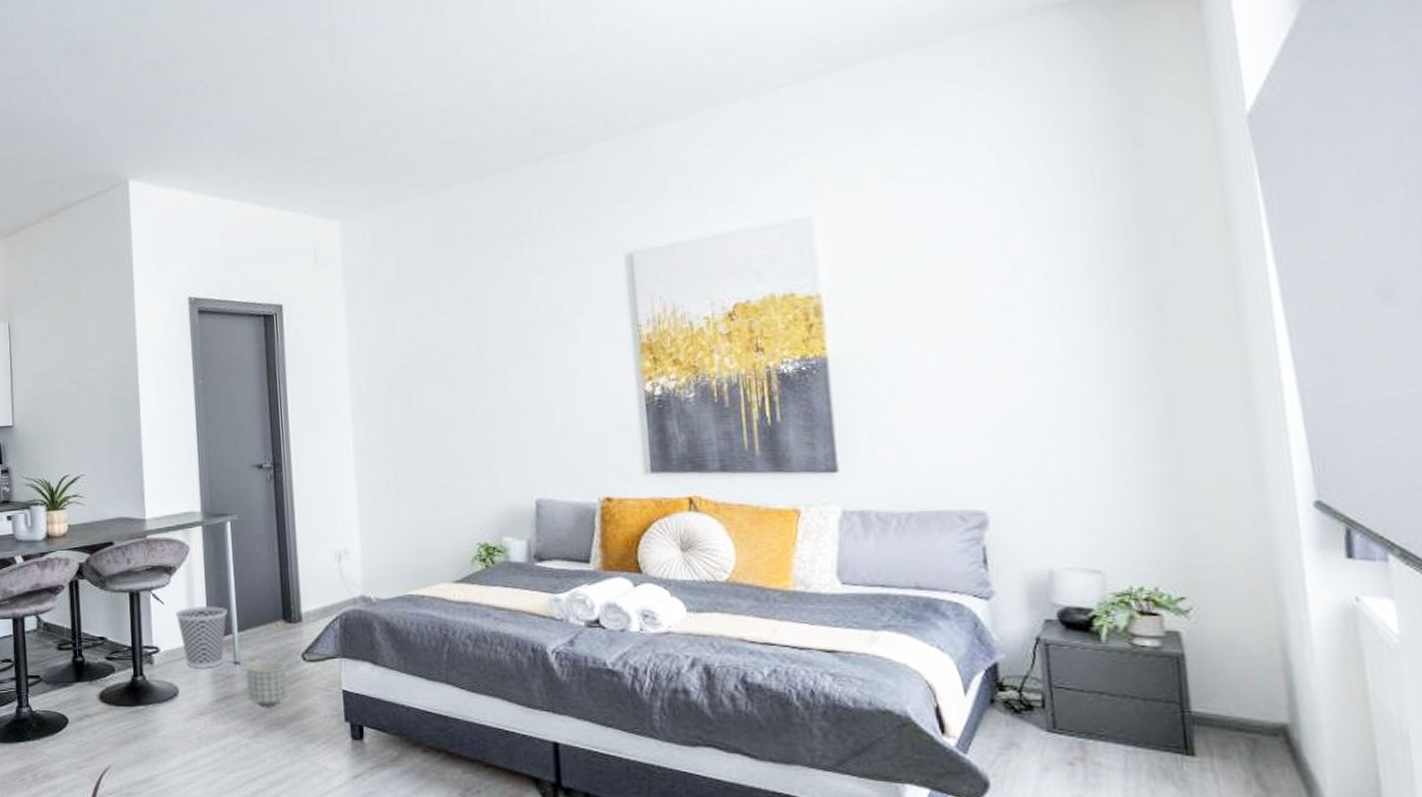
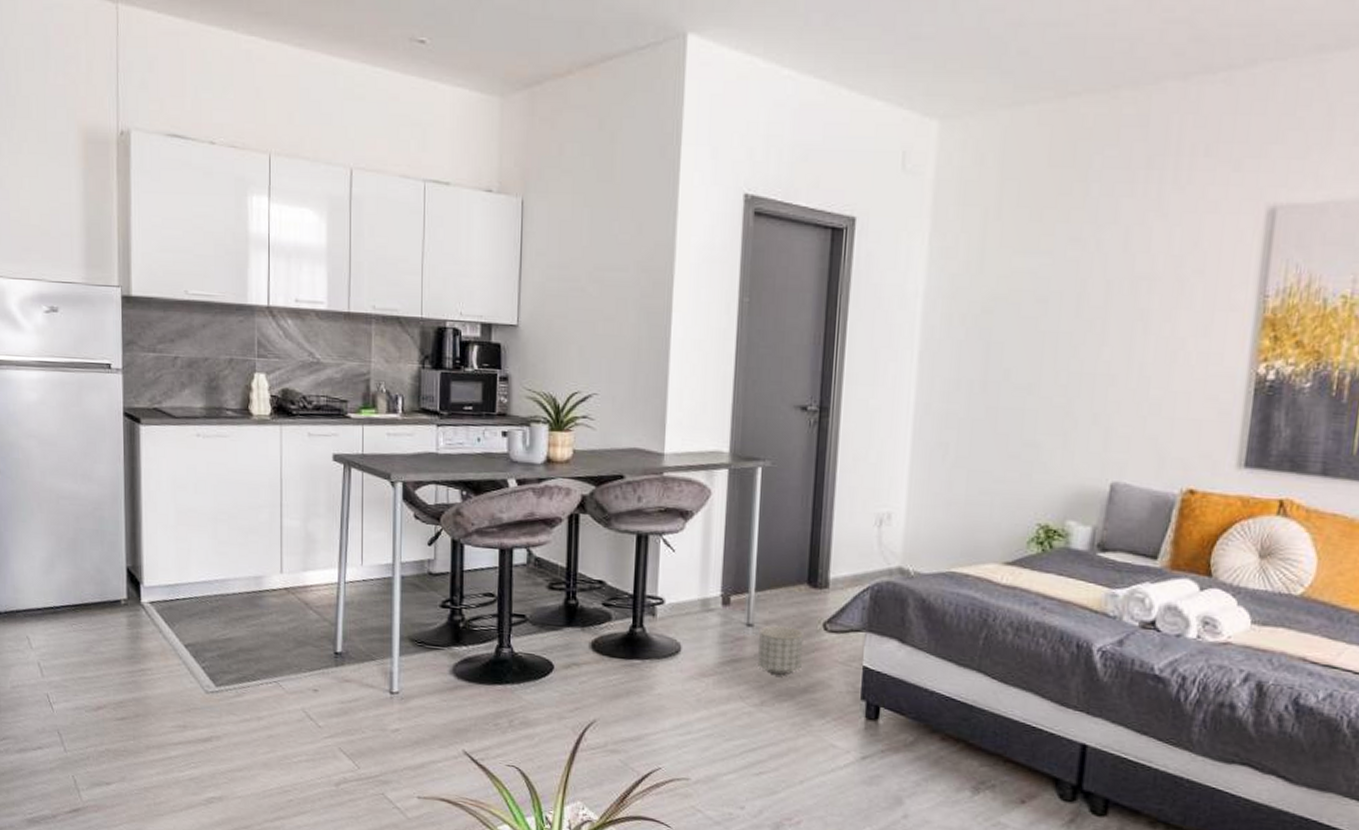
wastebasket: present [175,606,228,668] -> none [686,558,747,628]

